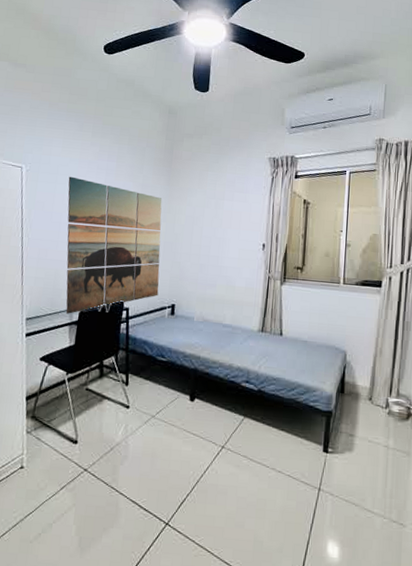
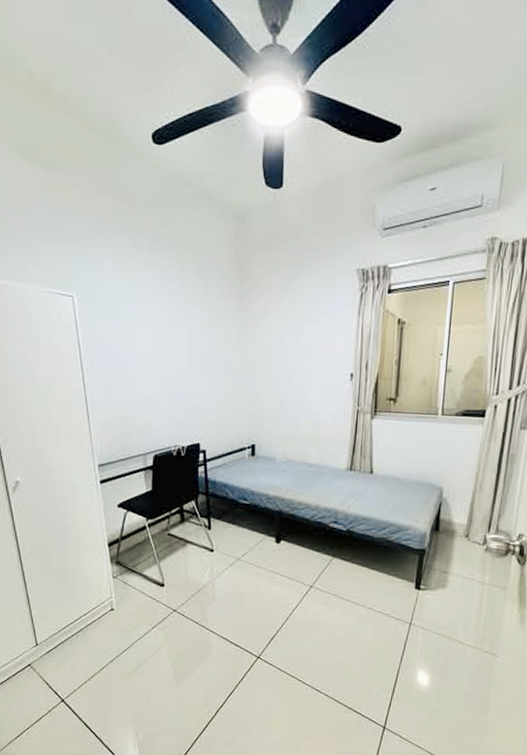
wall art: present [66,176,163,314] -> none [126,304,237,459]

